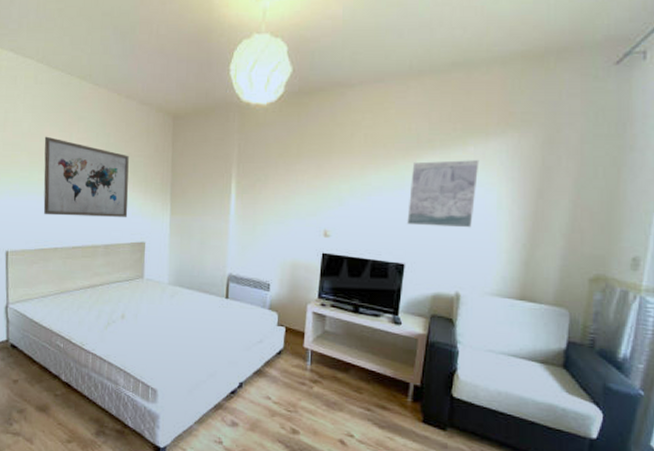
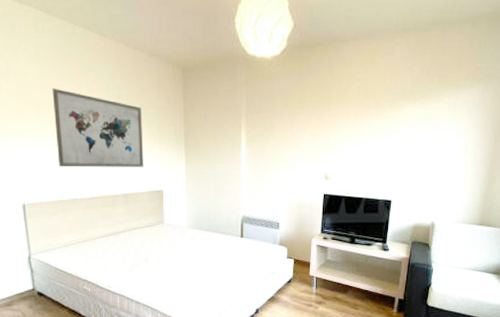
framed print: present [407,160,479,228] -> none [394,109,452,168]

